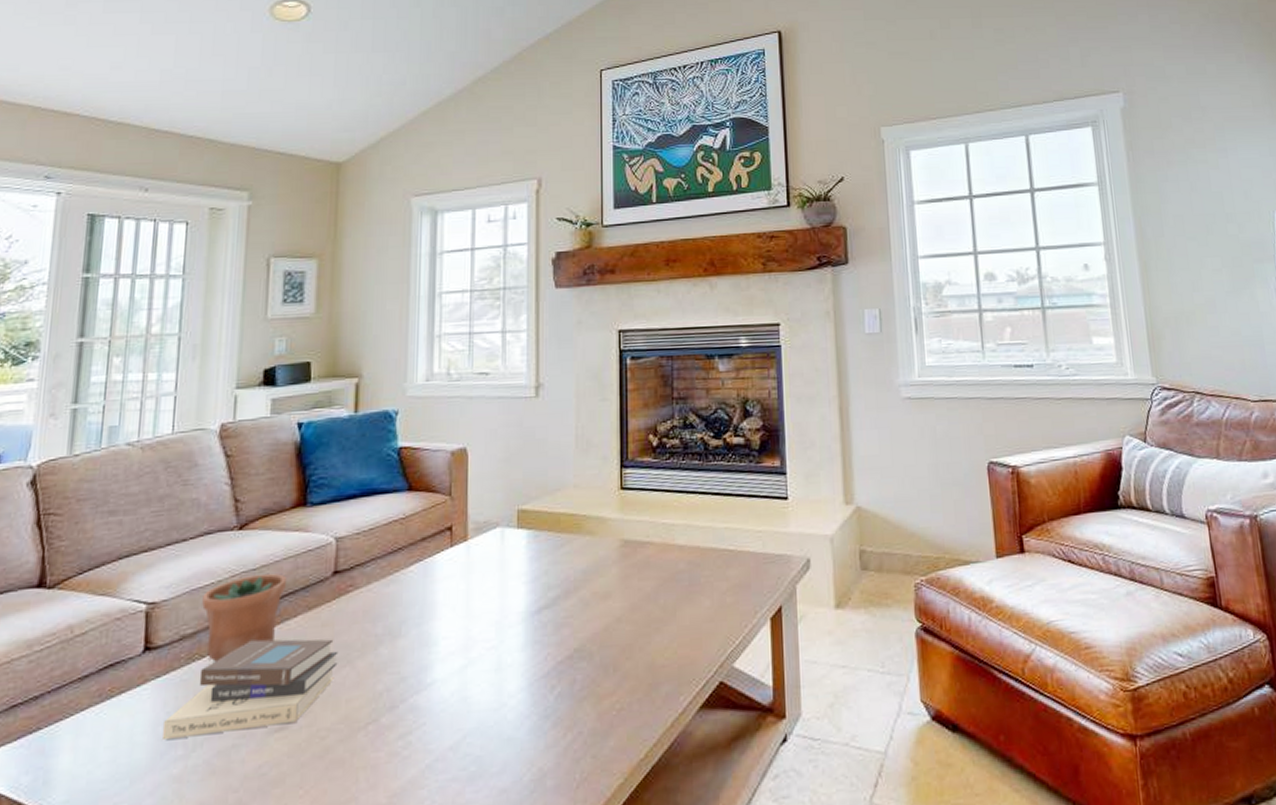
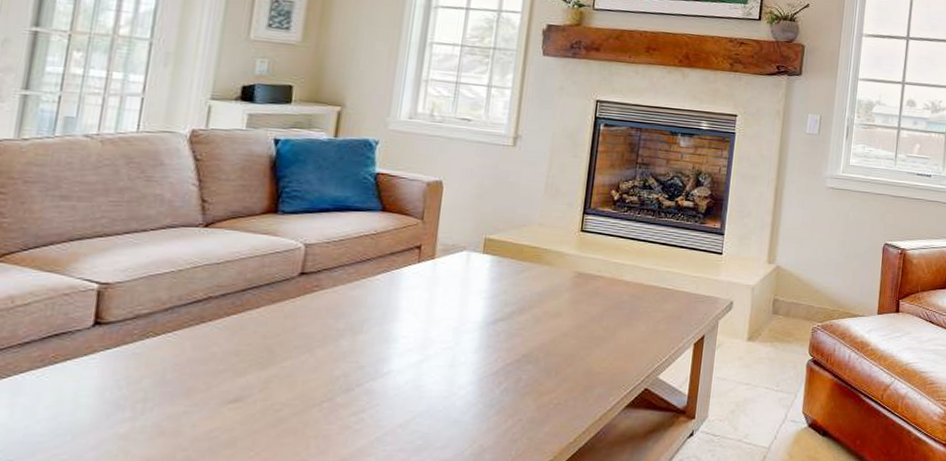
books: present [161,639,339,741] -> none [108,324,299,404]
planter: present [202,573,288,663] -> none [160,268,253,341]

